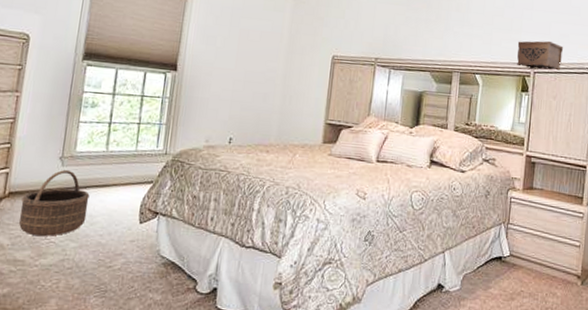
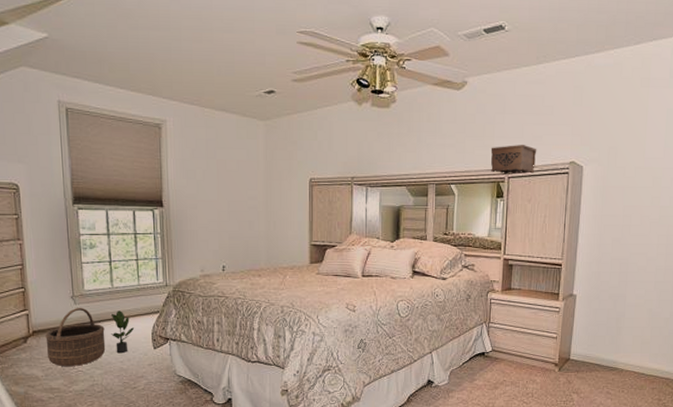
potted plant: none [94,177,123,226] -> present [110,311,135,354]

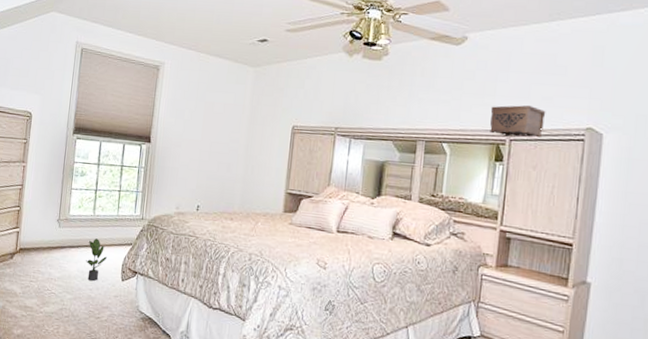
basket: present [45,307,106,366] -> none [27,230,81,288]

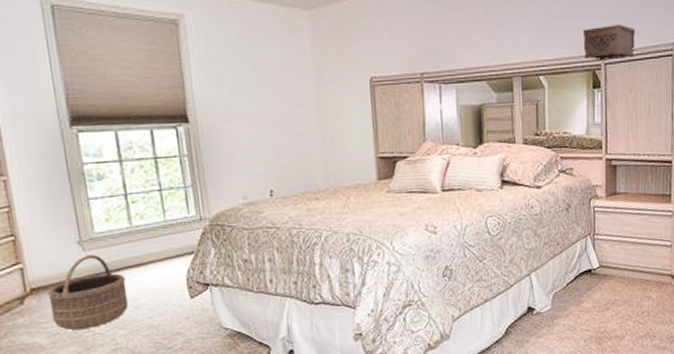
basket: none [27,230,81,288] -> present [47,254,129,330]
potted plant: present [85,238,108,281] -> none [133,254,165,308]

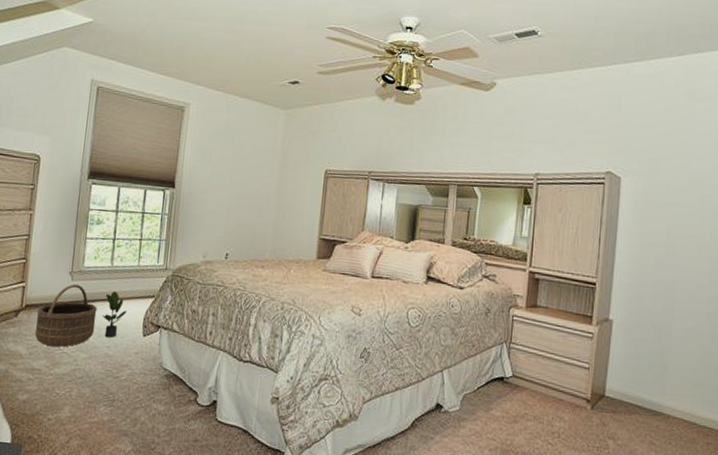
potted plant: none [133,254,165,308] -> present [101,291,128,338]
decorative box: present [582,24,636,61] -> none [518,149,570,181]

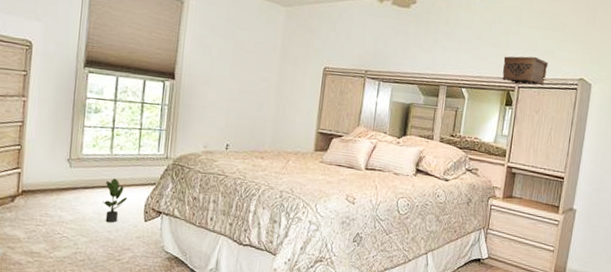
basket: present [35,283,97,347] -> none [32,170,97,231]
decorative box: none [518,149,570,181] -> present [502,56,549,86]

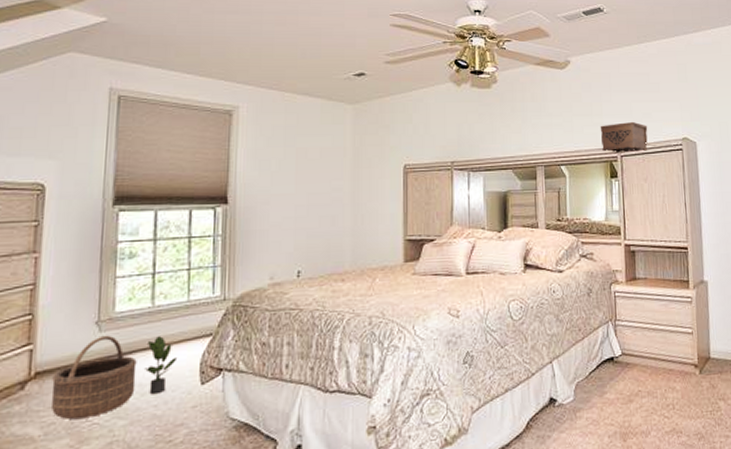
basket: none [32,170,97,231] -> present [50,335,137,419]

